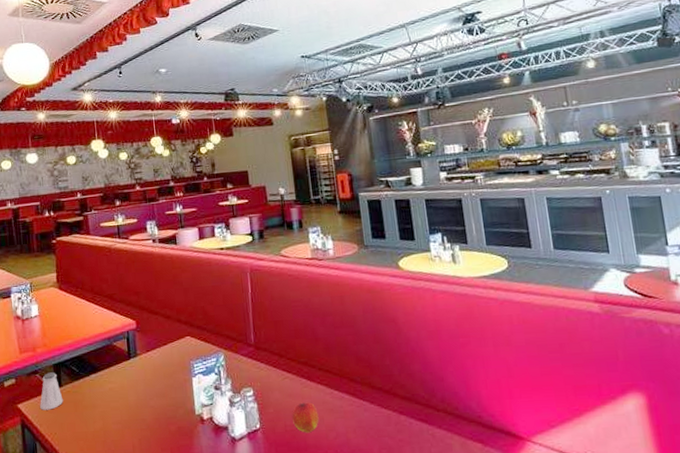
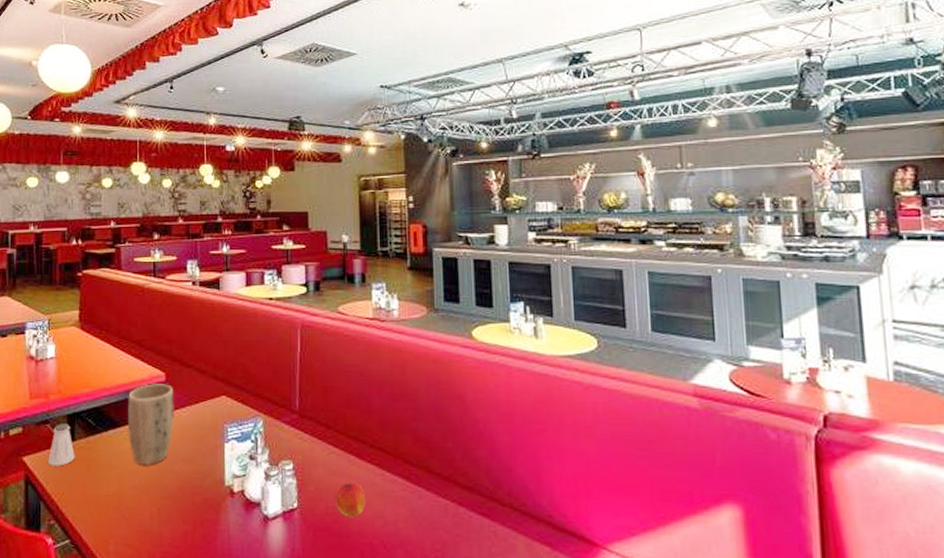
plant pot: none [105,330,147,402] -> present [128,384,174,465]

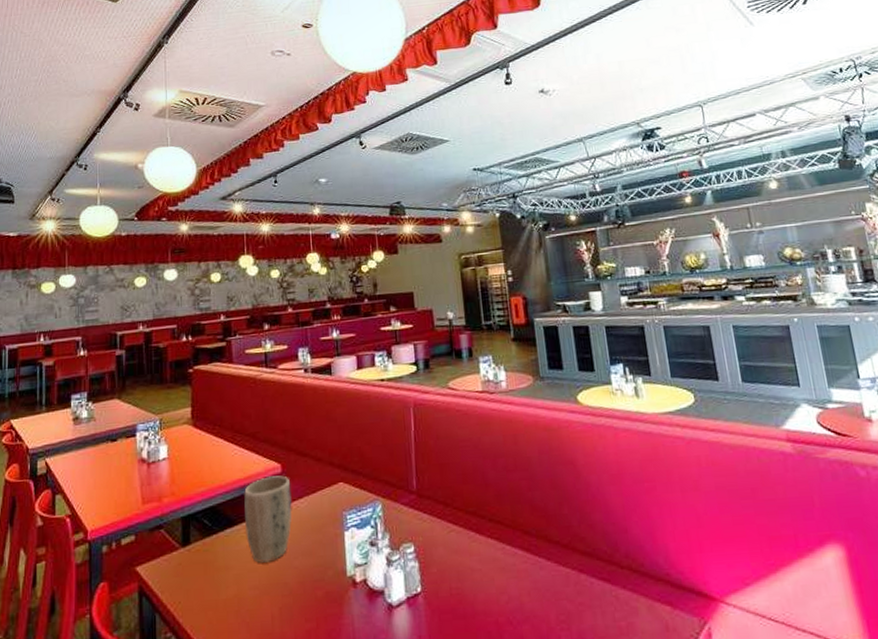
saltshaker: present [48,423,75,466] -> none [163,527,191,574]
peach: present [335,482,366,518] -> none [458,559,489,597]

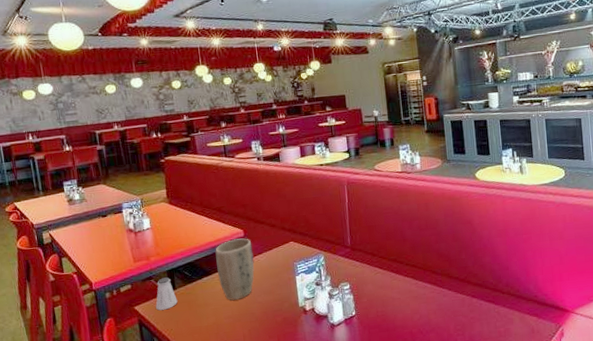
saltshaker: none [163,527,191,574] -> present [156,277,178,311]

